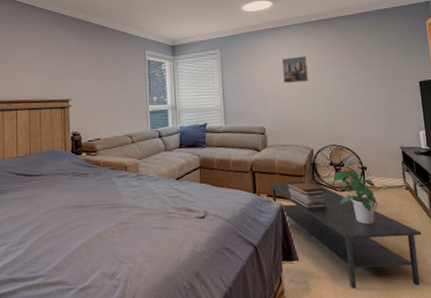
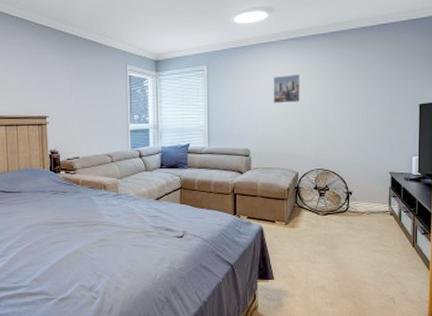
coffee table: present [268,182,422,289] -> none [249,205,400,307]
book stack: present [286,181,327,209] -> none [268,204,308,231]
potted plant: present [334,169,378,225] -> none [317,194,359,248]

